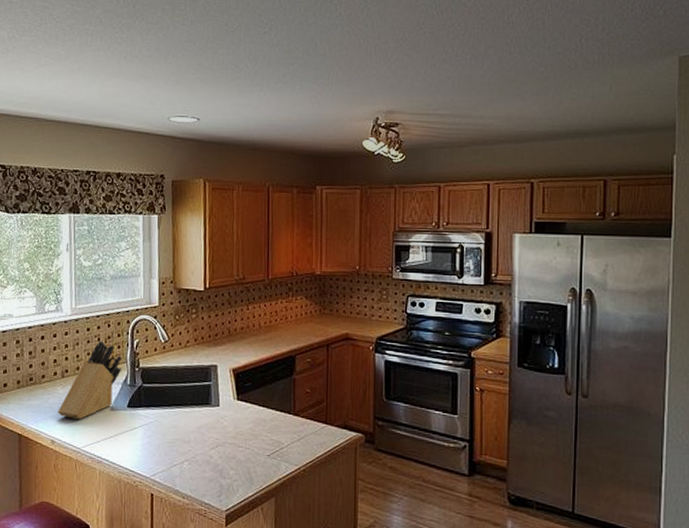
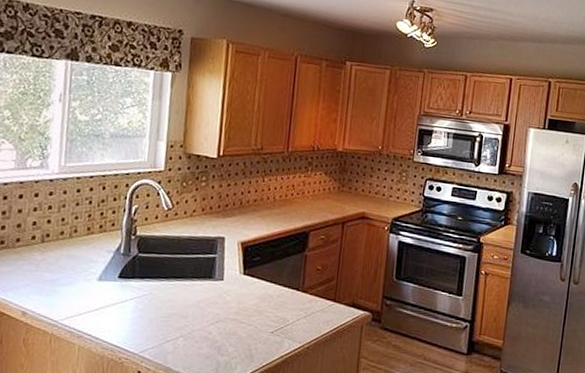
knife block: present [58,341,122,419] -> none [33,204,116,289]

